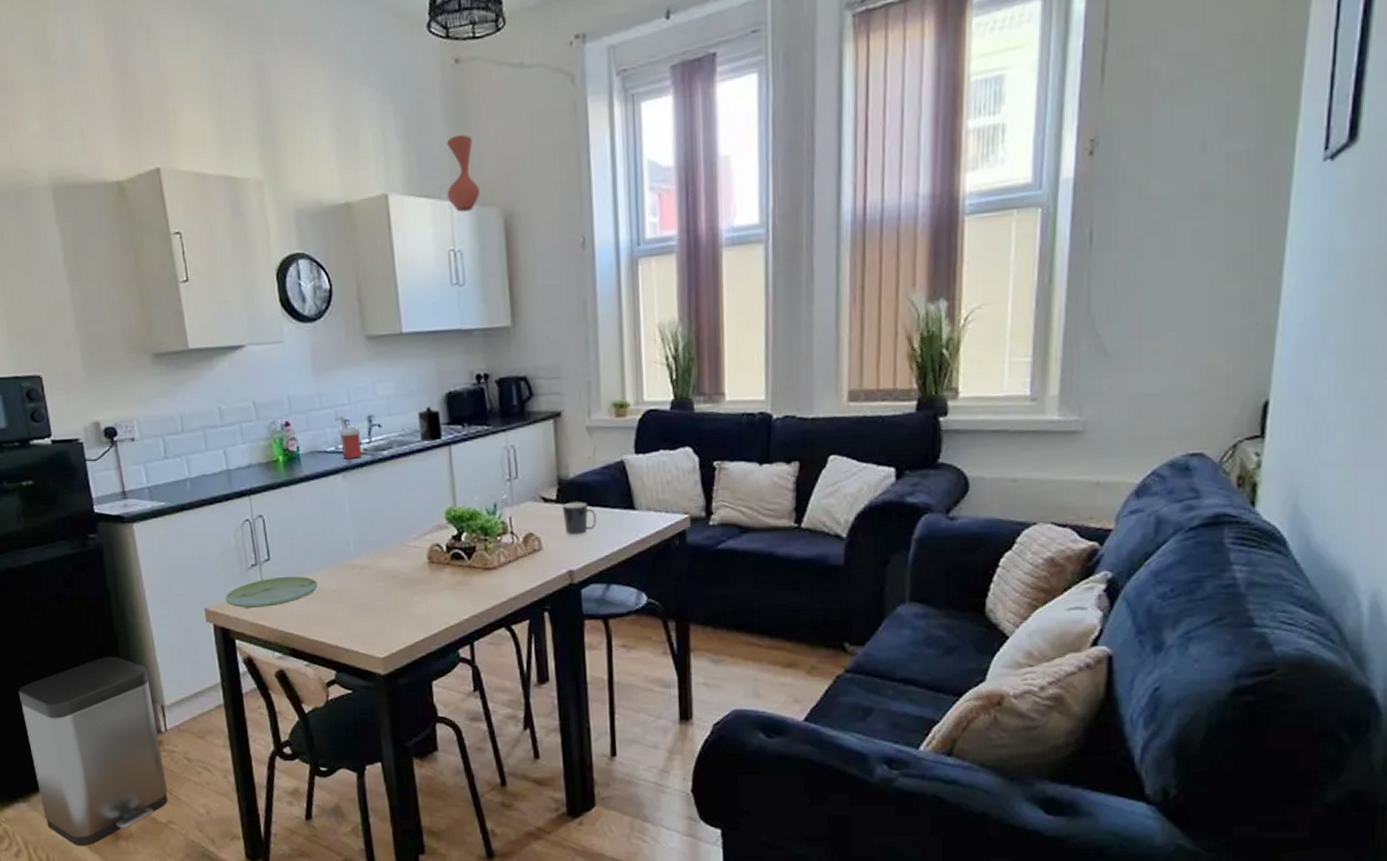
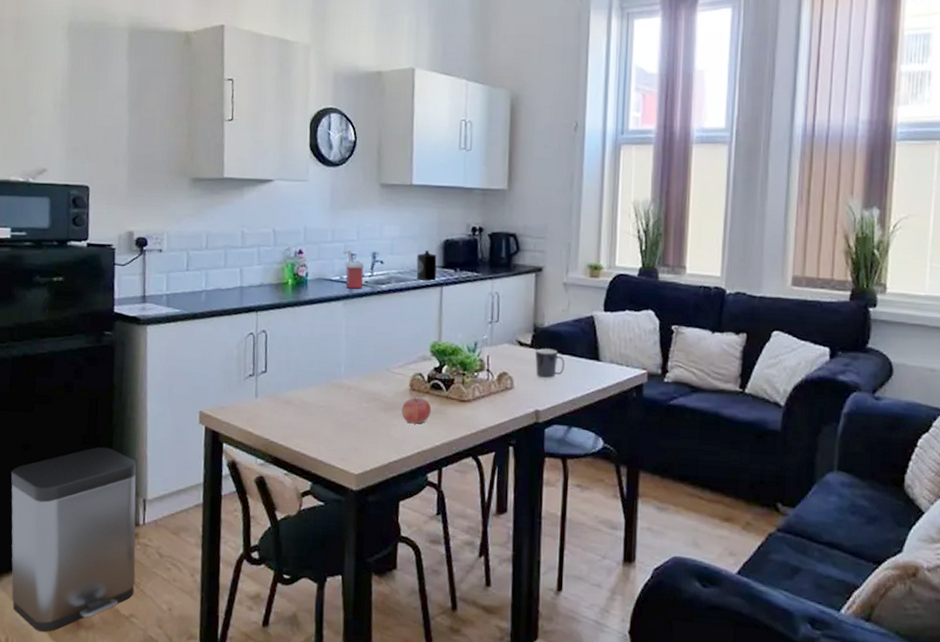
plate: present [225,576,318,608] -> none [219,388,307,416]
fruit: none [422,570,455,599] -> present [402,397,432,424]
decorative vase: present [446,135,480,212] -> none [465,28,493,90]

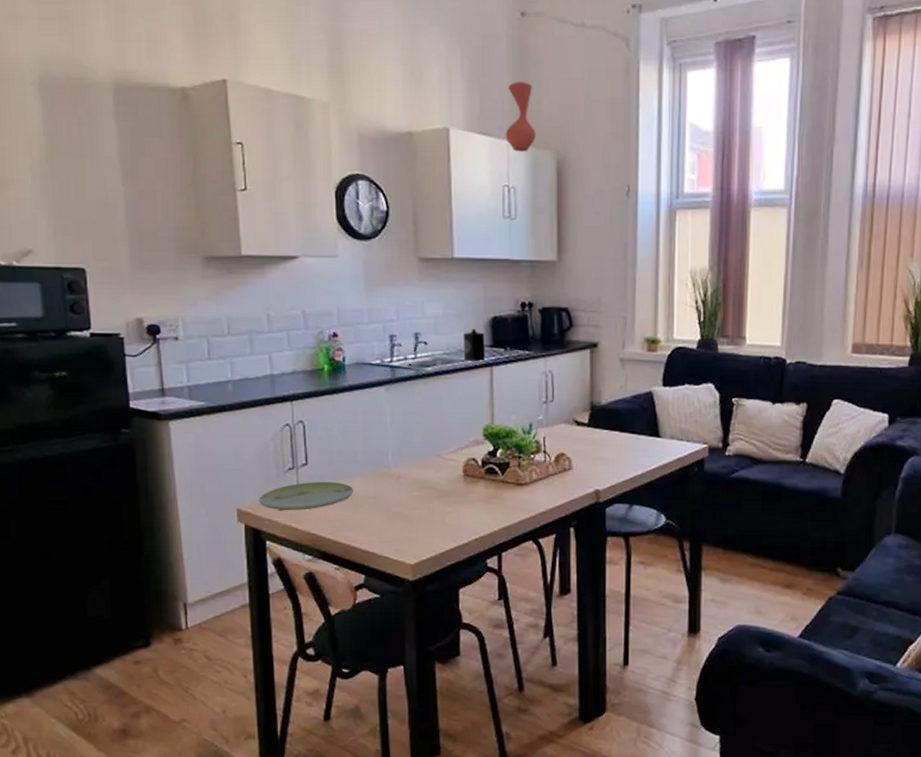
pedal bin: present [11,446,137,632] -> none [31,551,183,743]
plate: none [219,388,307,416] -> present [258,481,353,510]
soap dispenser: present [342,250,365,289] -> none [381,331,407,373]
fruit: present [402,397,432,424] -> none [456,483,487,510]
decorative vase: none [465,28,493,90] -> present [505,82,536,152]
mug: present [534,348,565,380] -> none [592,427,624,459]

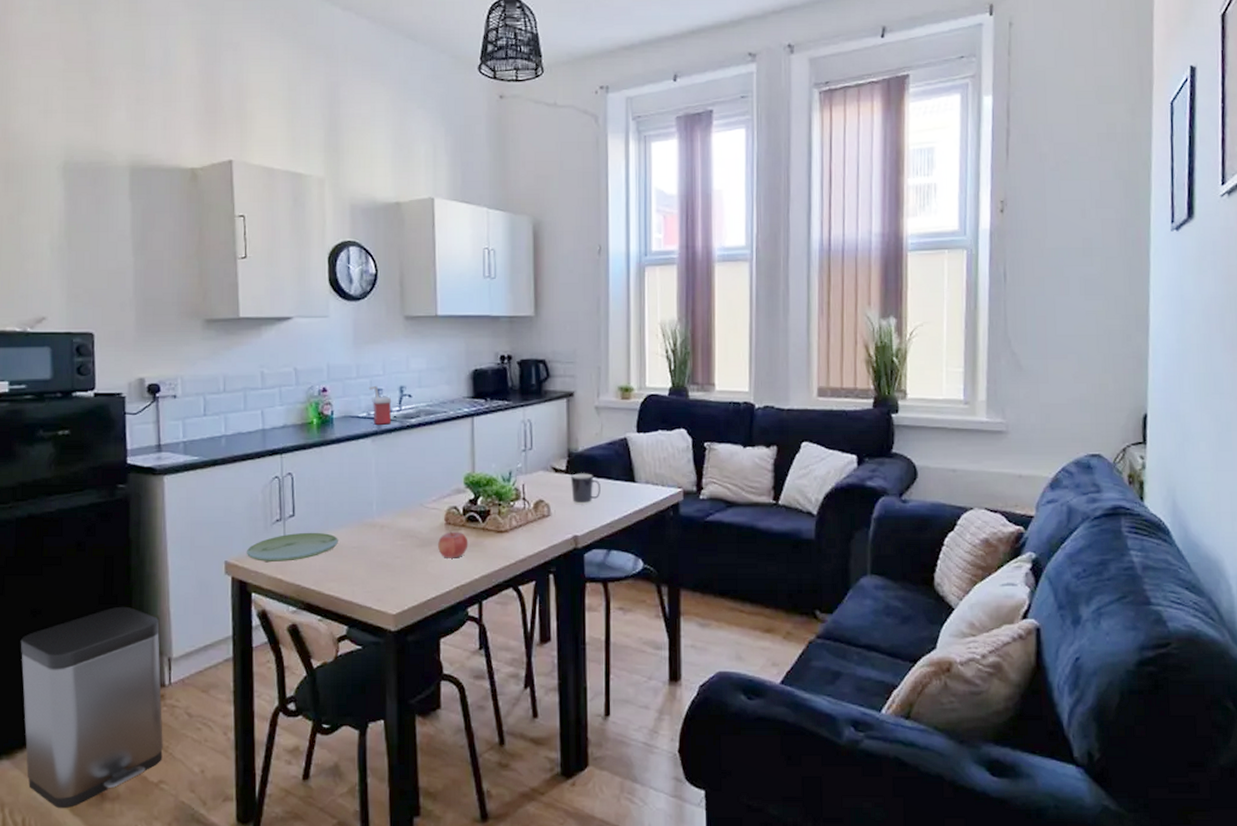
pedal bin: none [31,551,183,743] -> present [20,606,163,808]
soap dispenser: none [381,331,407,373] -> present [368,385,392,425]
fruit: none [456,483,487,510] -> present [438,531,468,558]
canister: present [463,328,486,361] -> none [446,381,467,412]
decorative vase: present [505,82,536,152] -> none [485,155,514,218]
mug: none [592,427,624,459] -> present [570,473,600,505]

